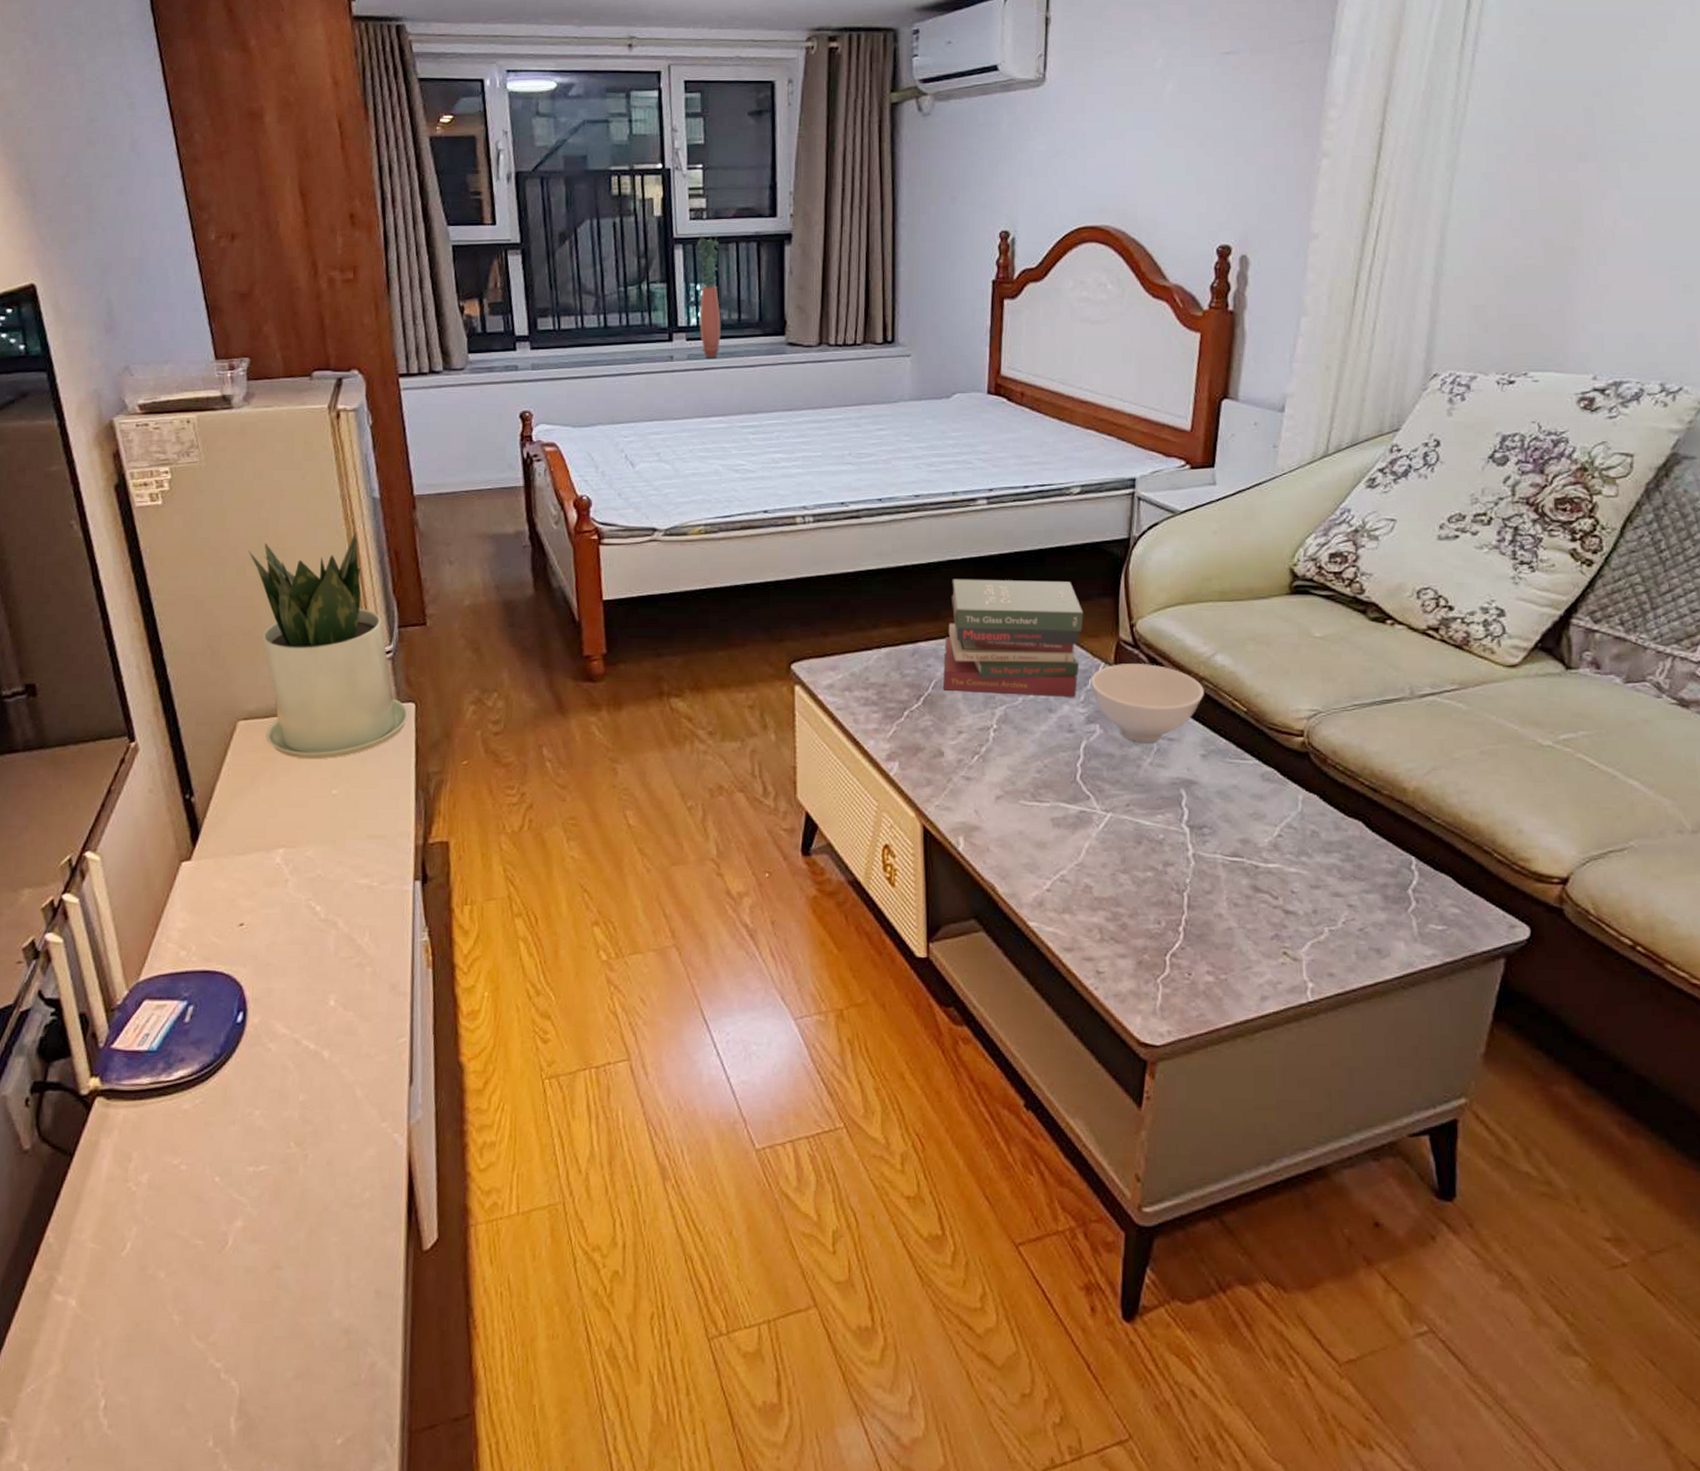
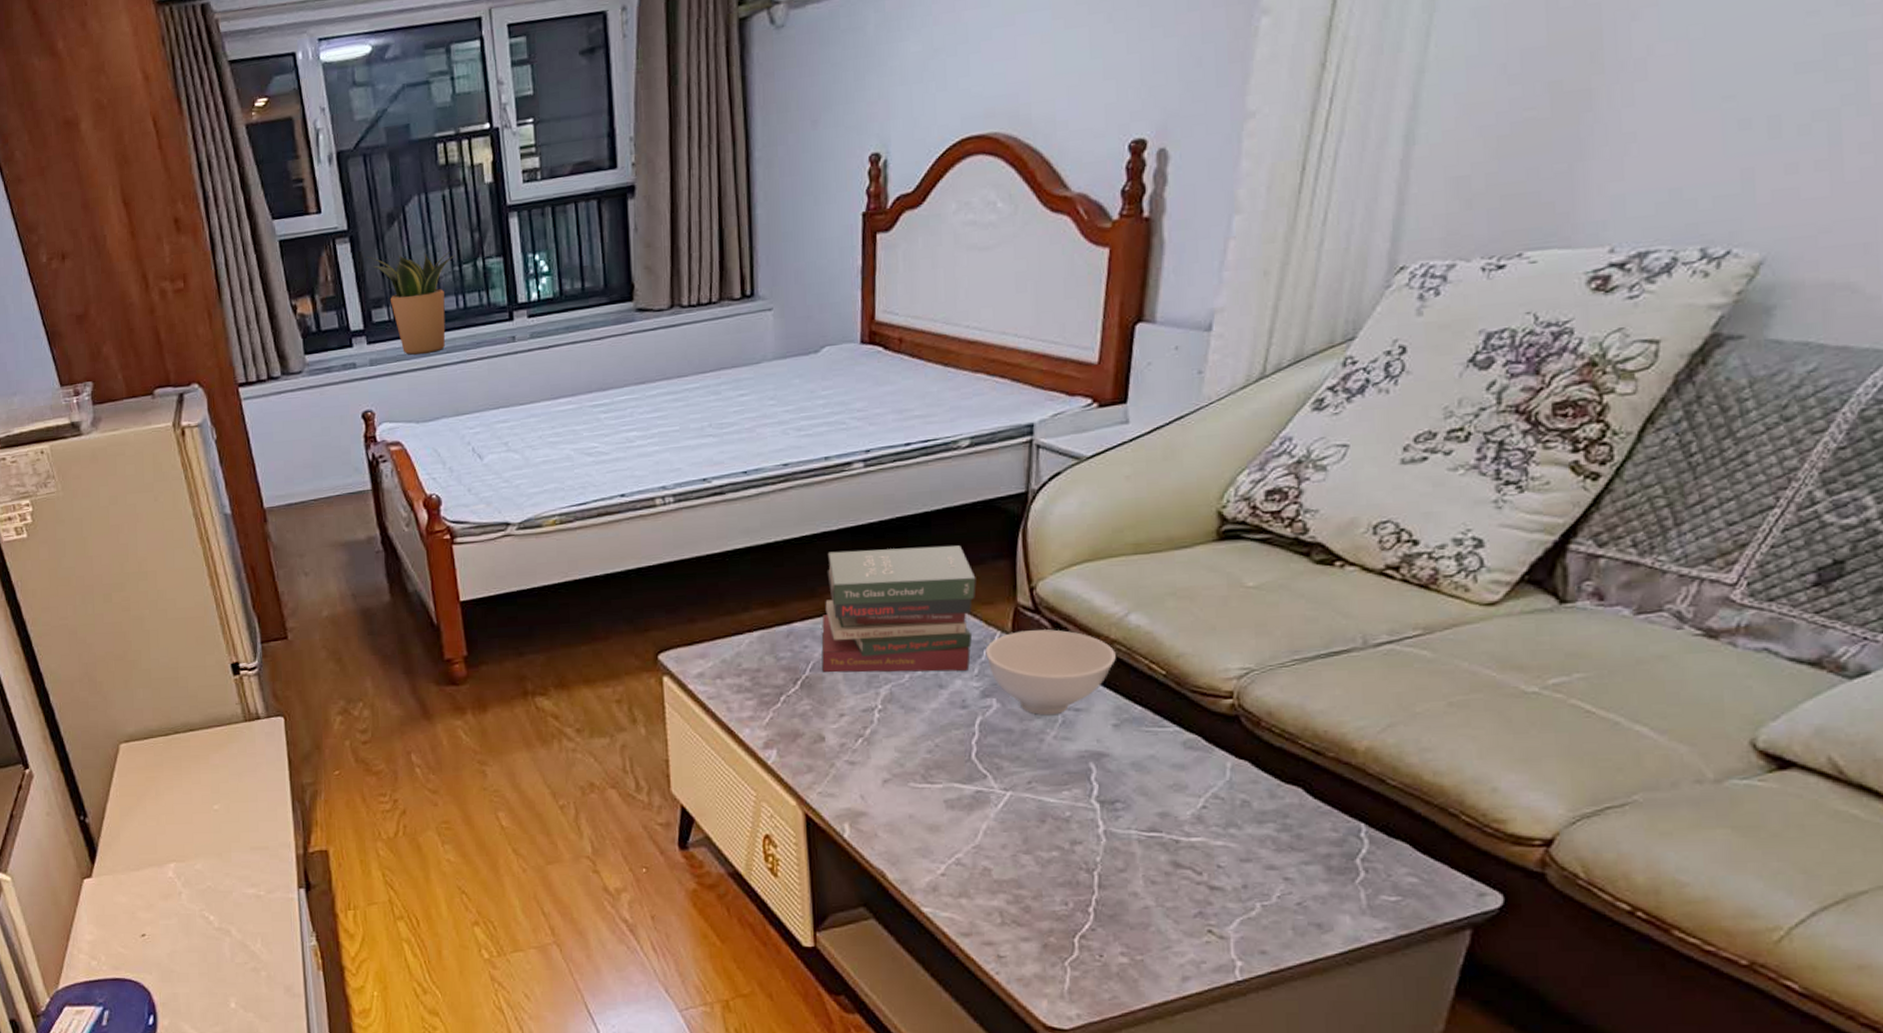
planter: present [248,532,409,760] -> none [111,550,279,777]
potted plant: none [537,270,622,363] -> present [367,251,455,355]
vase: present [697,234,721,358] -> none [533,197,565,335]

